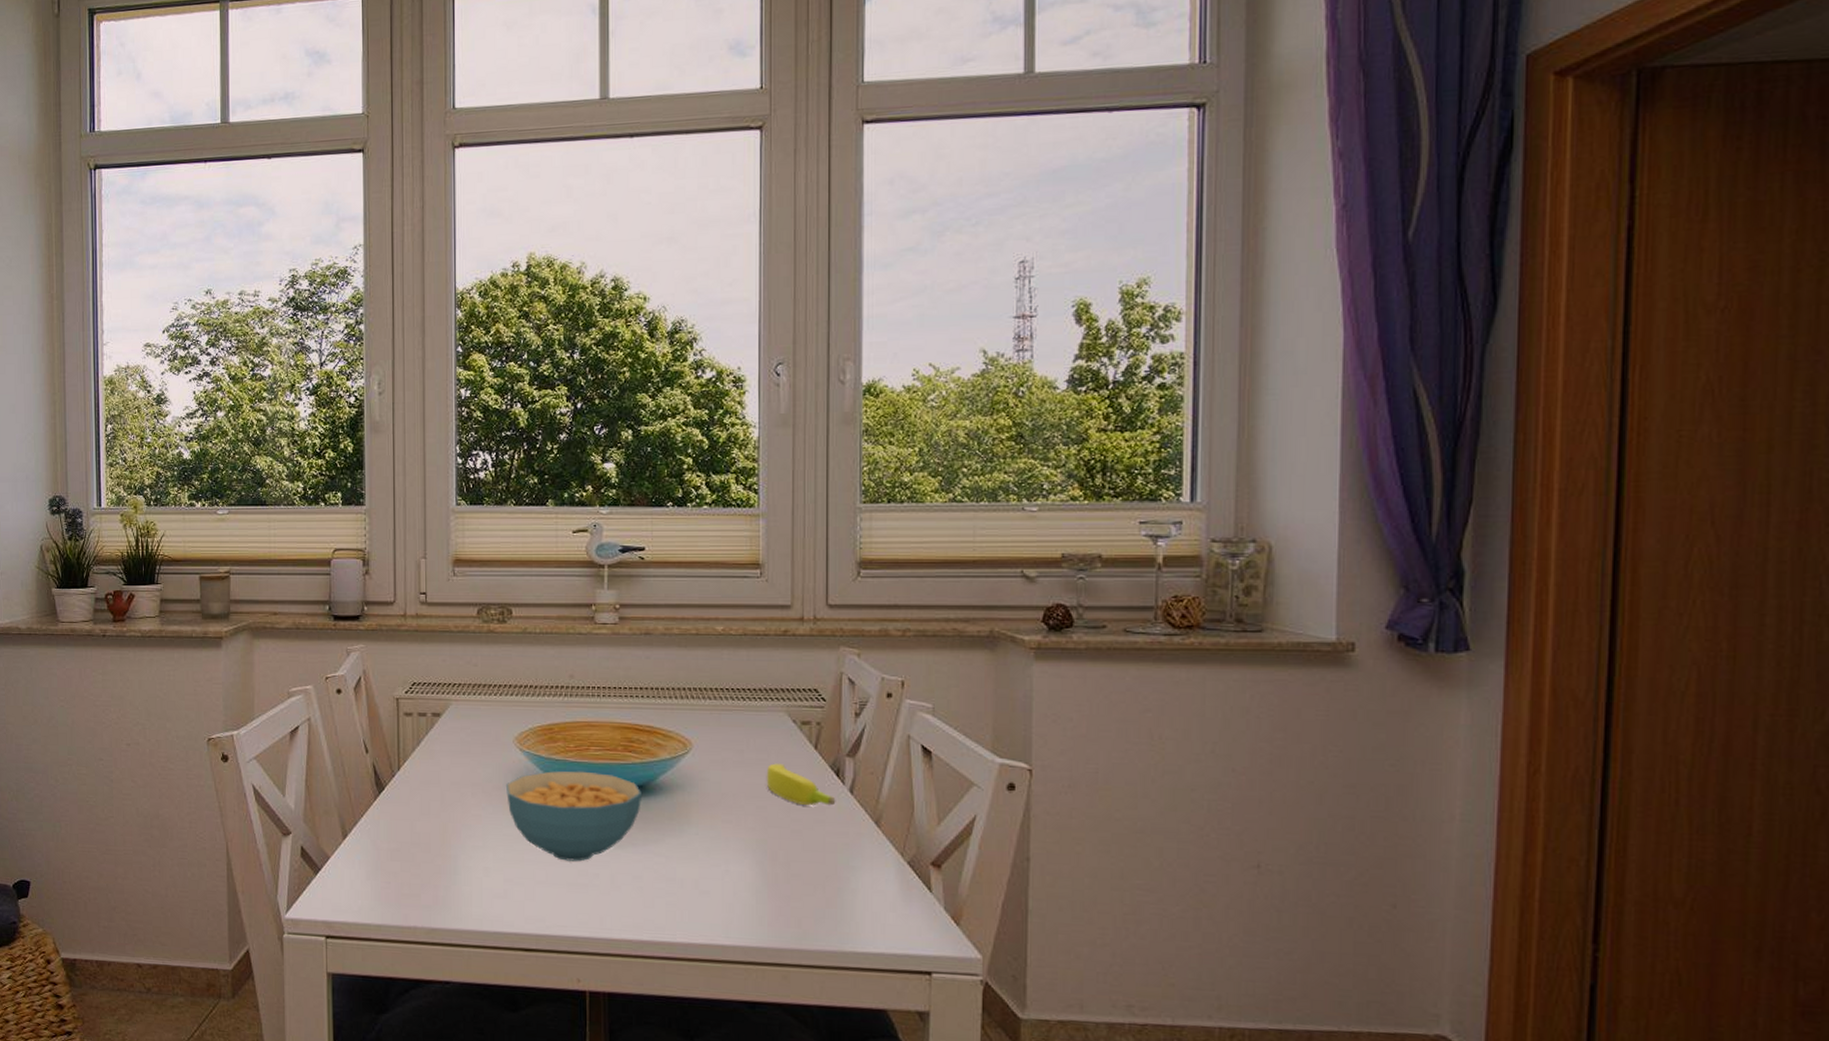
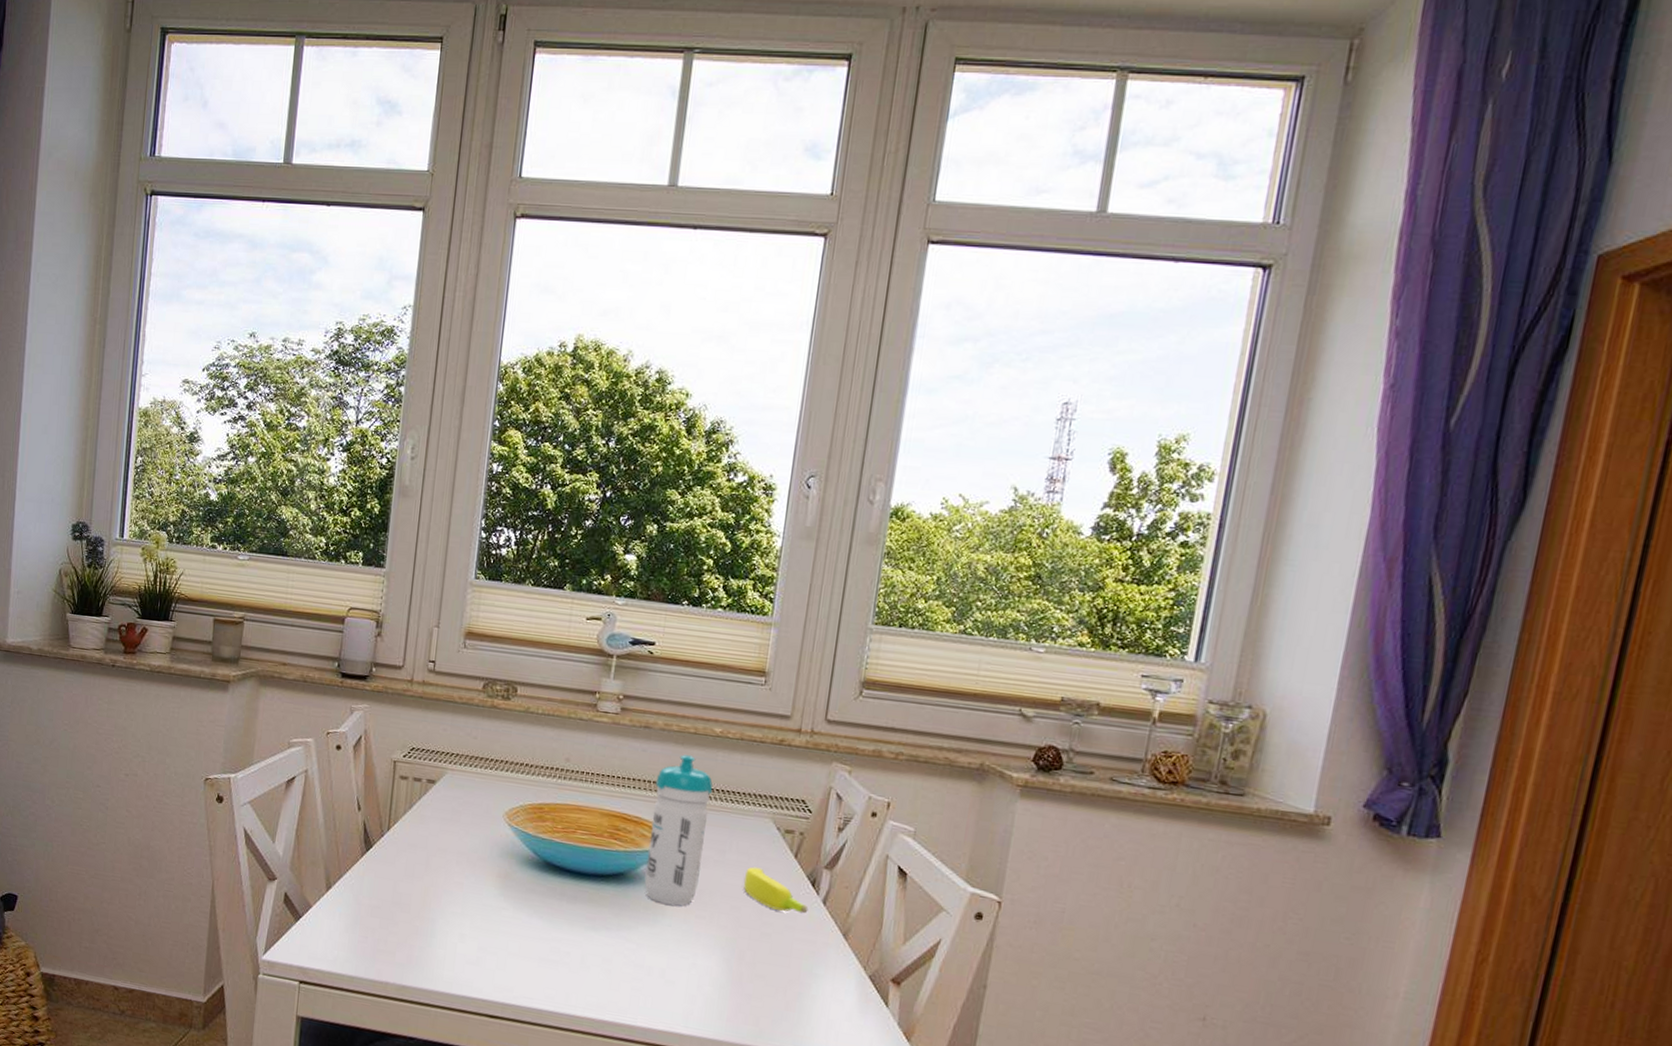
cereal bowl: present [505,771,641,862] -> none [490,848,621,939]
water bottle: none [663,657,723,813] -> present [644,754,713,906]

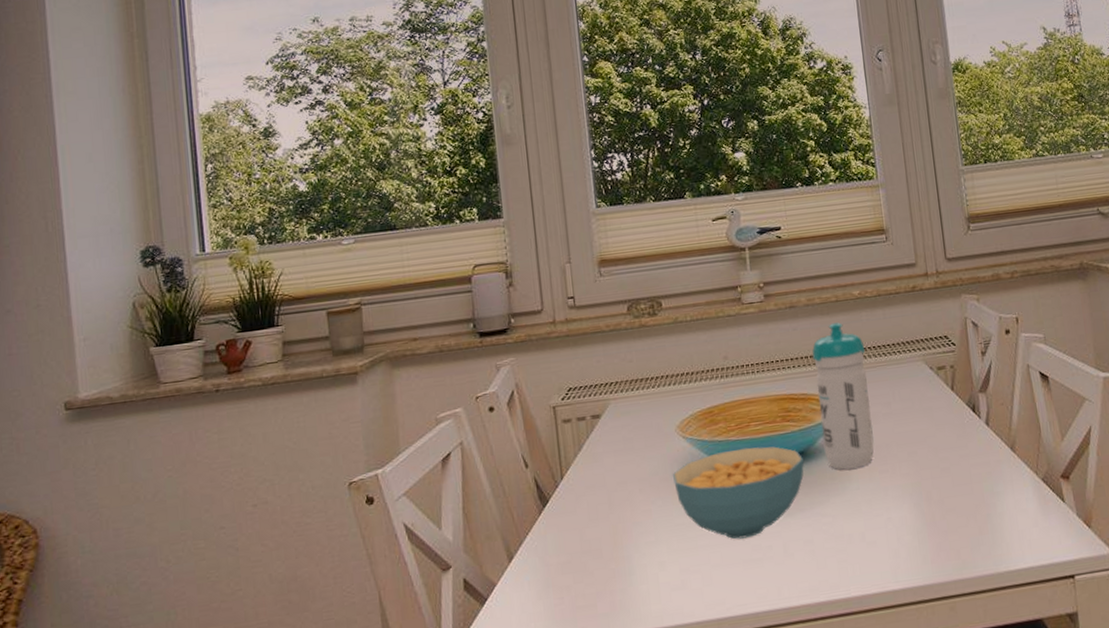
cereal bowl: none [490,848,621,939] -> present [672,446,804,539]
banana: present [743,866,809,914] -> none [912,408,976,444]

